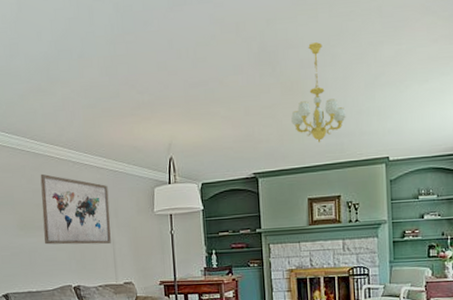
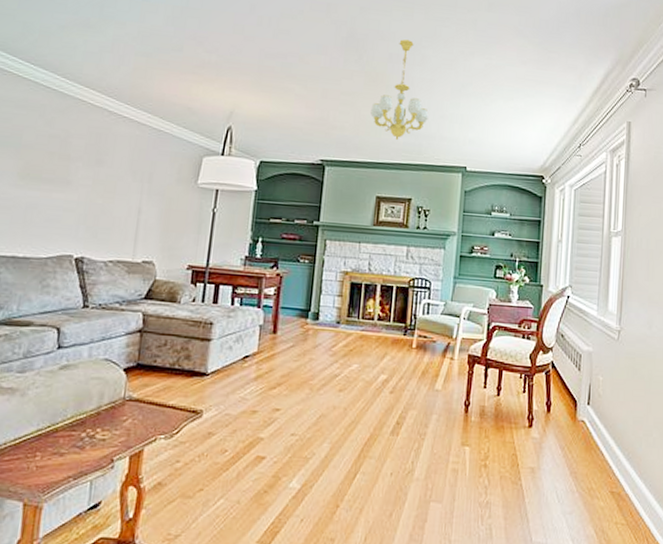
wall art: present [40,173,111,245] -> none [50,118,147,213]

